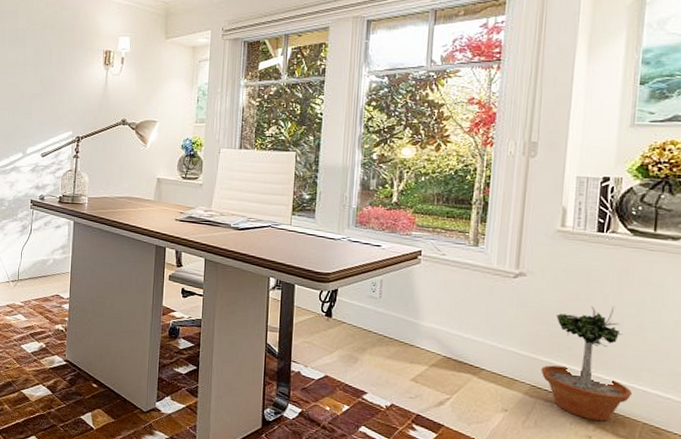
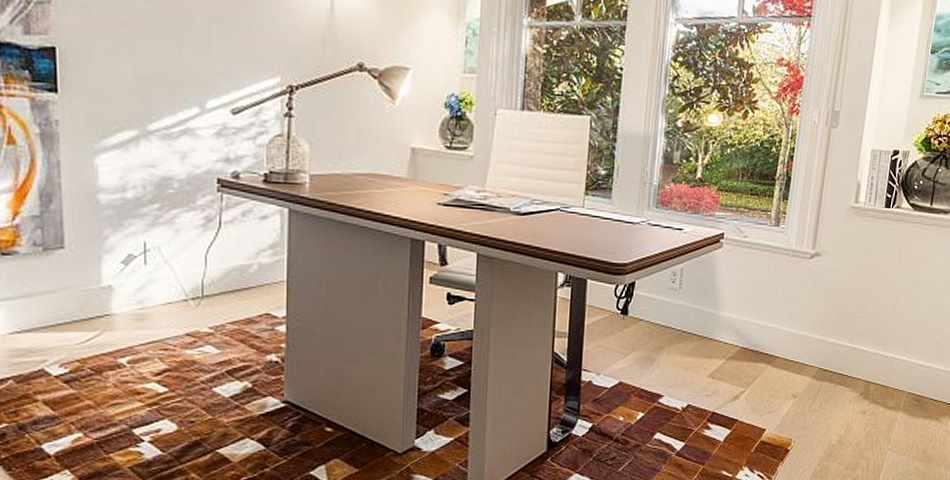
potted tree: present [540,306,633,421] -> none [828,282,902,395]

